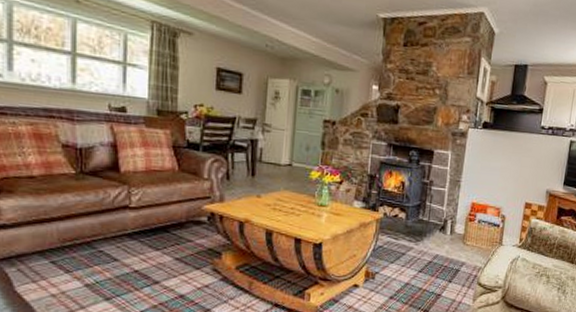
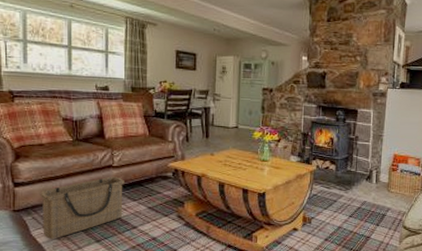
basket: none [28,219,145,297] -> present [40,176,124,239]

